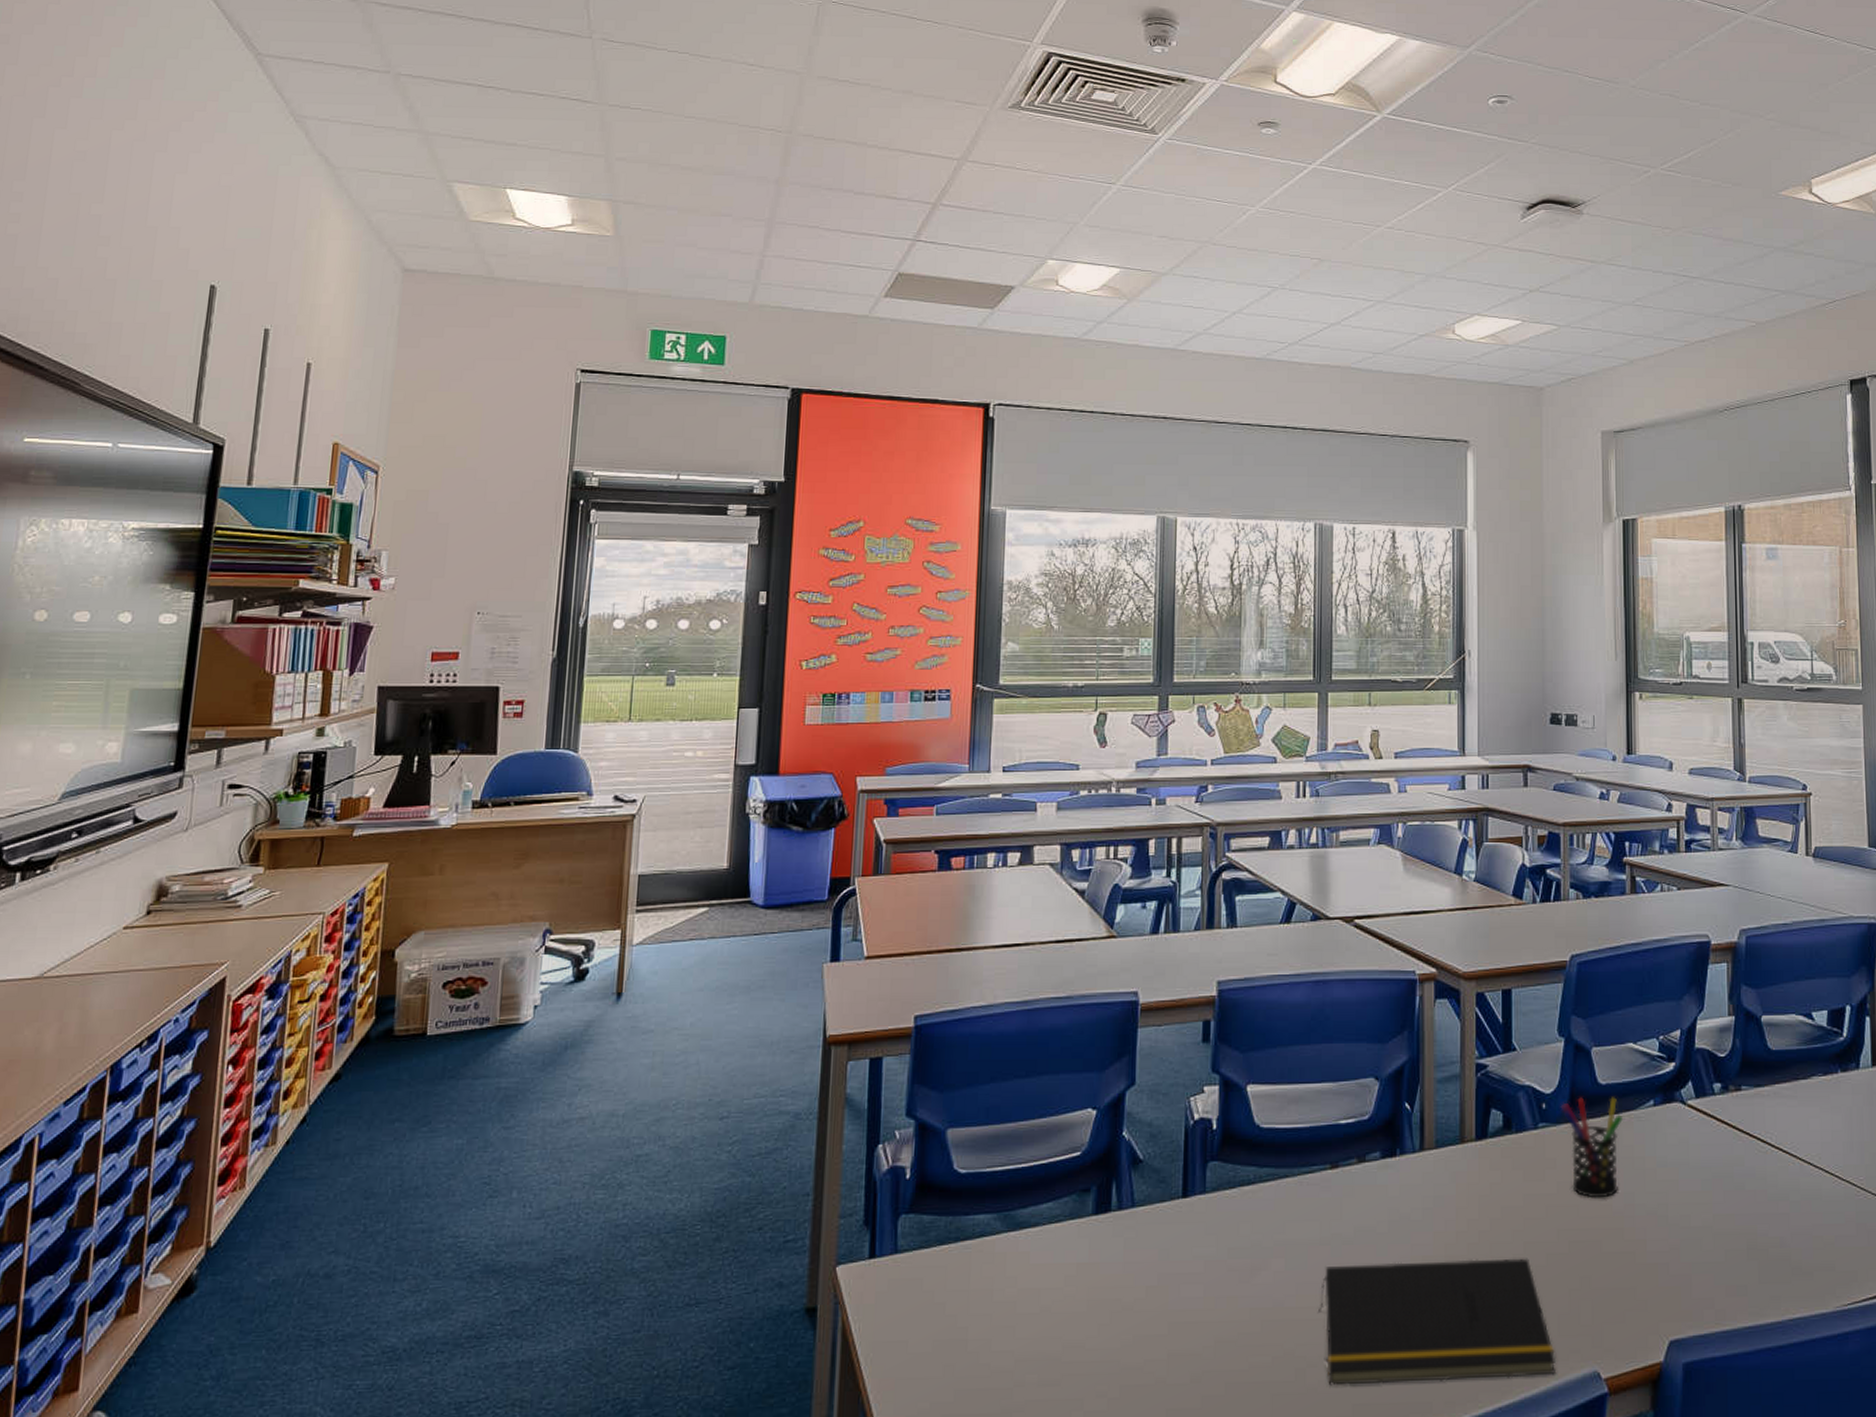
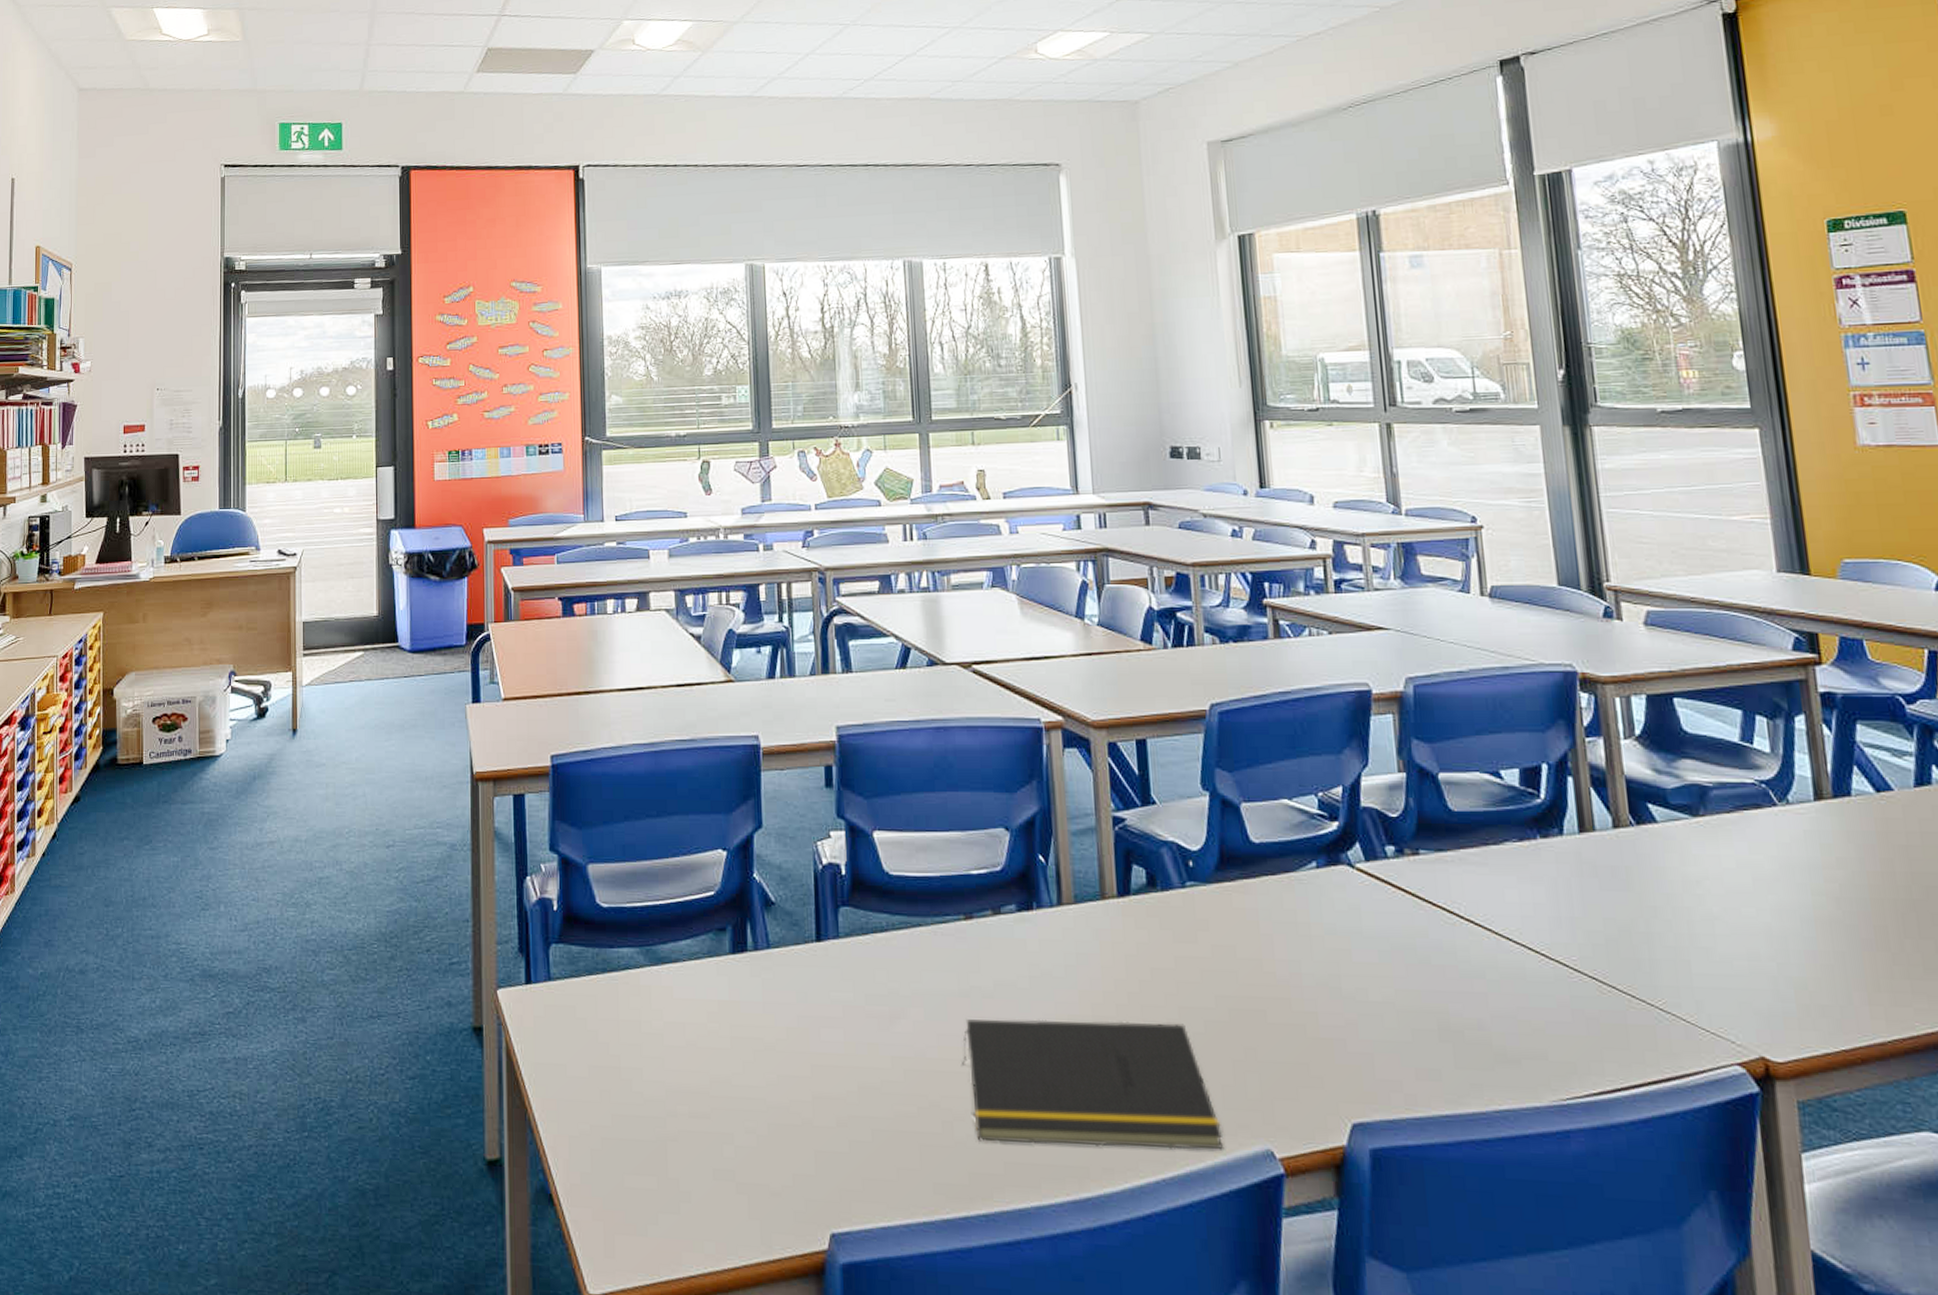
pen holder: present [1560,1097,1623,1198] -> none [1209,856,1282,965]

